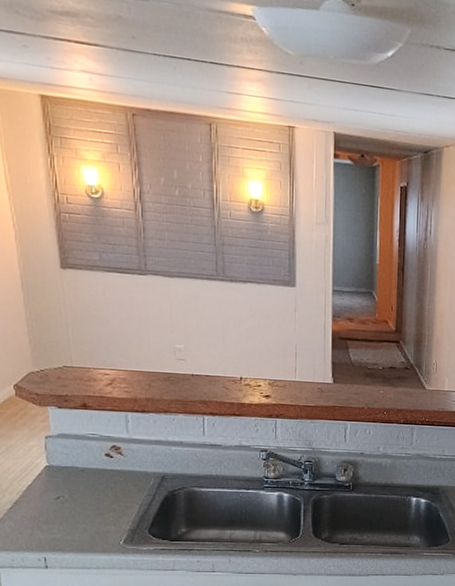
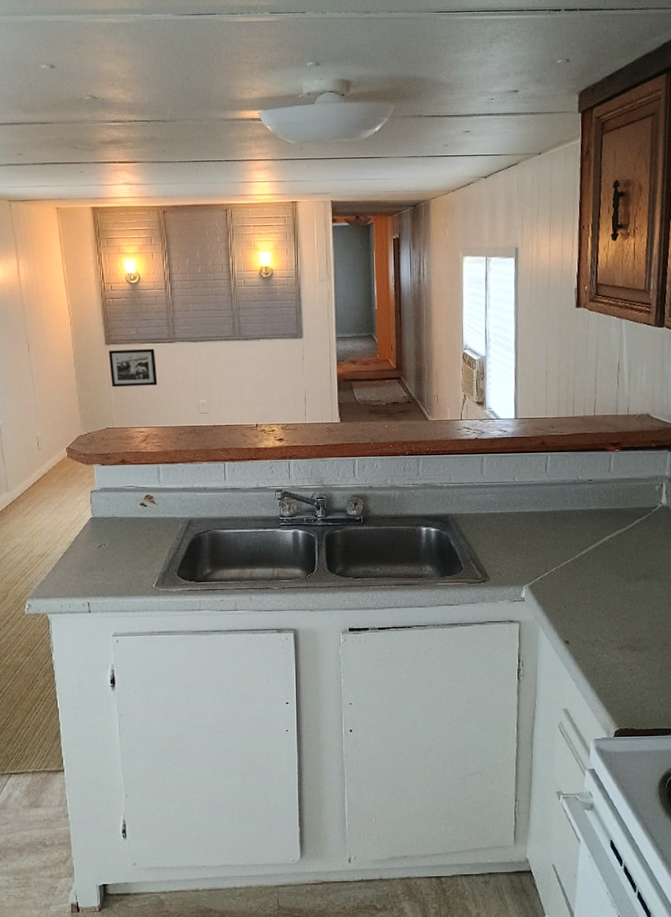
picture frame: none [64,275,126,323] -> present [108,348,158,388]

